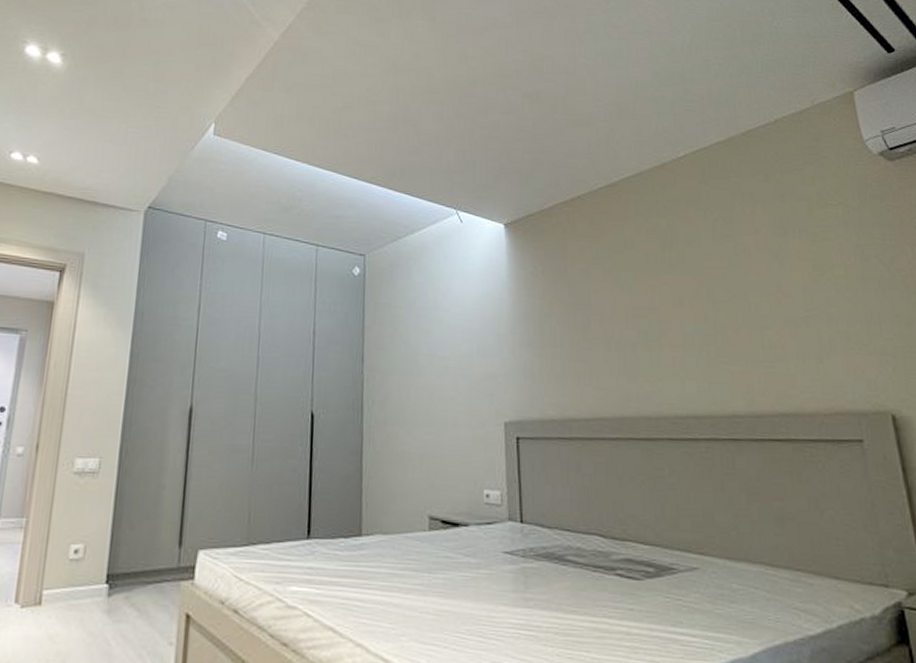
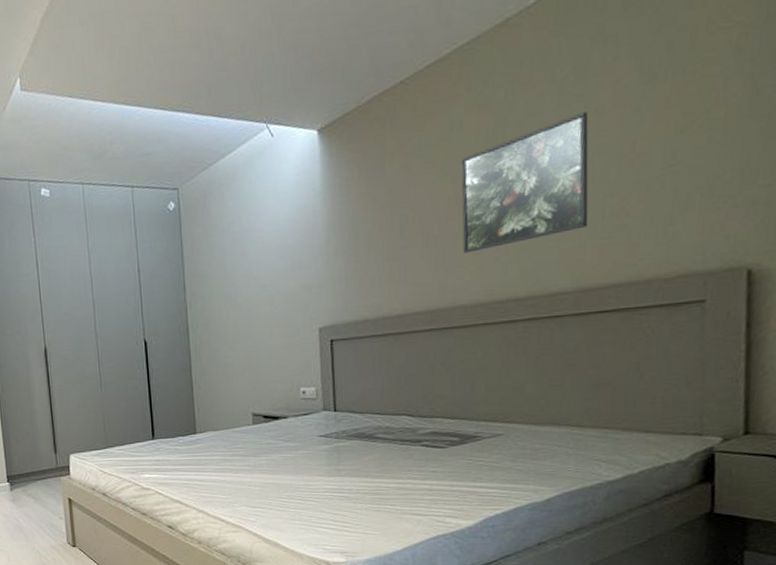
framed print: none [635,251,752,363] -> present [461,112,589,253]

